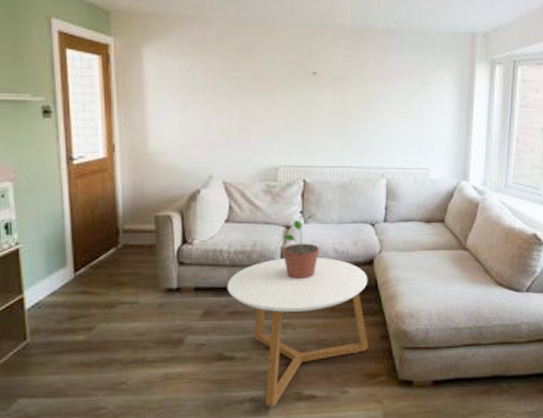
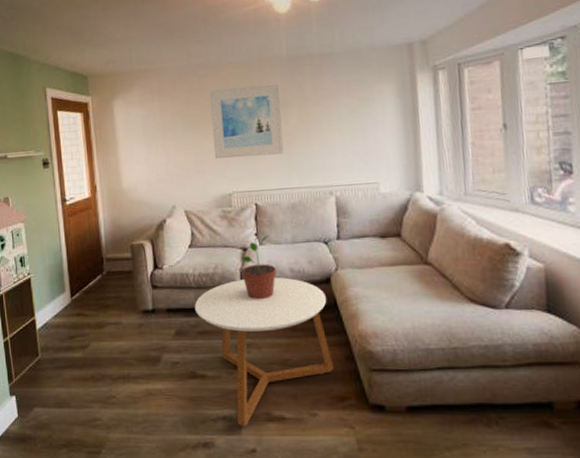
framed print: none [262,52,339,130] -> present [209,84,284,160]

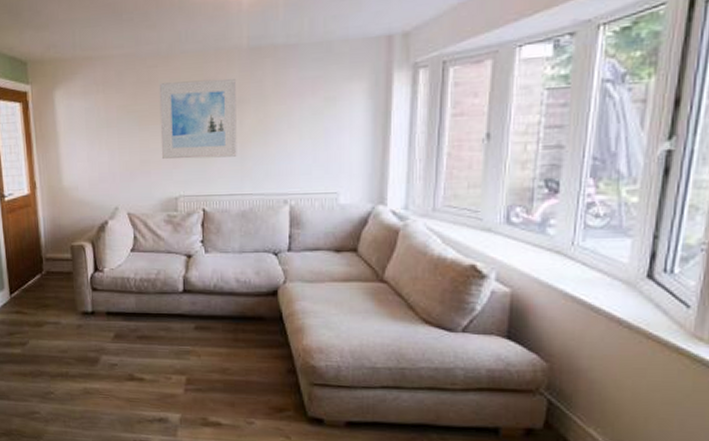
coffee table: present [194,276,334,426] -> none [134,286,275,429]
potted plant: present [240,236,277,300] -> none [184,243,222,309]

